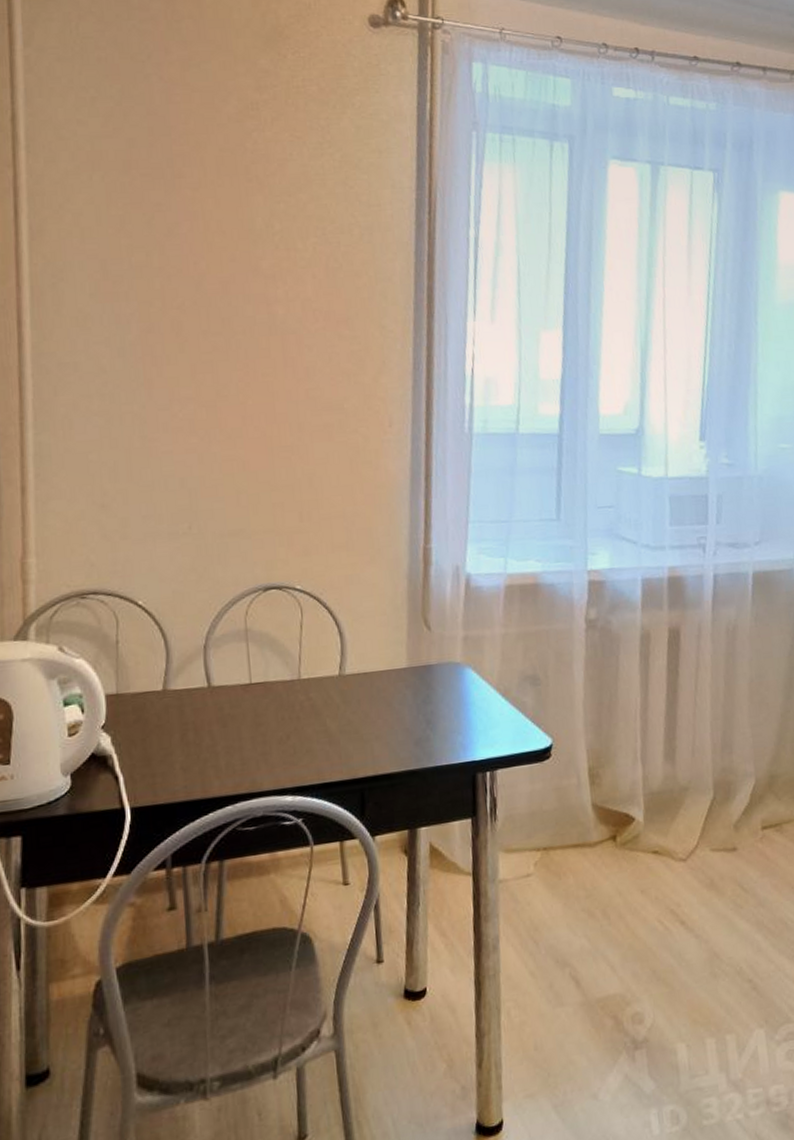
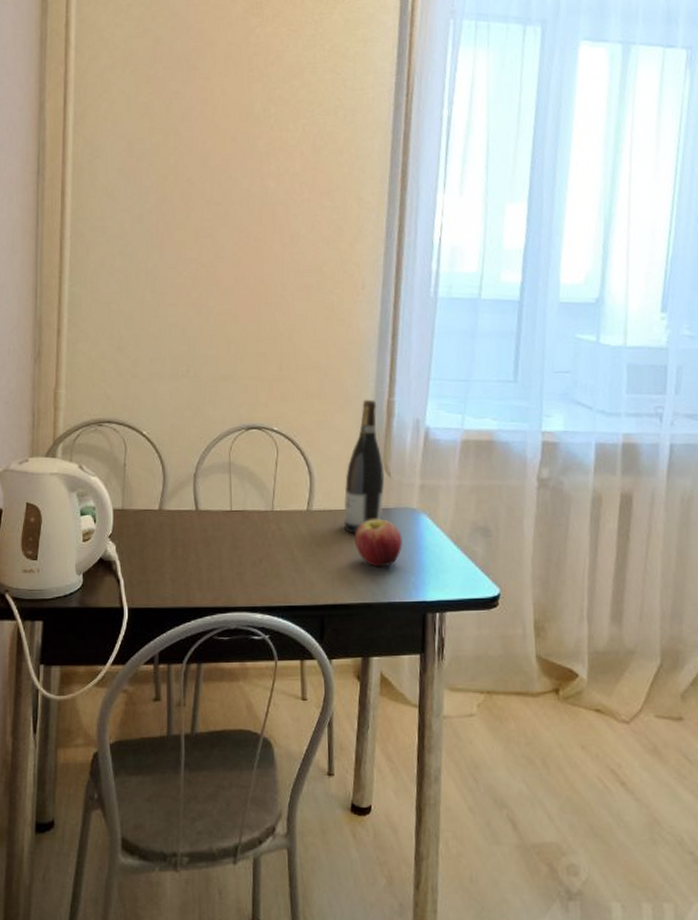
wine bottle: none [380,547,425,697] -> present [343,399,385,534]
apple: none [393,677,447,731] -> present [354,519,402,568]

